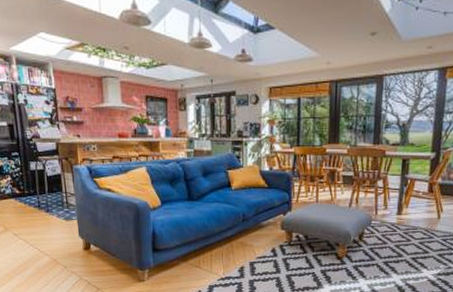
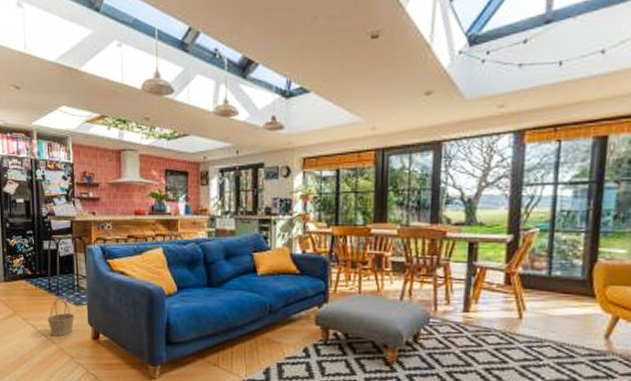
basket: none [39,214,65,249] -> present [48,297,74,337]

